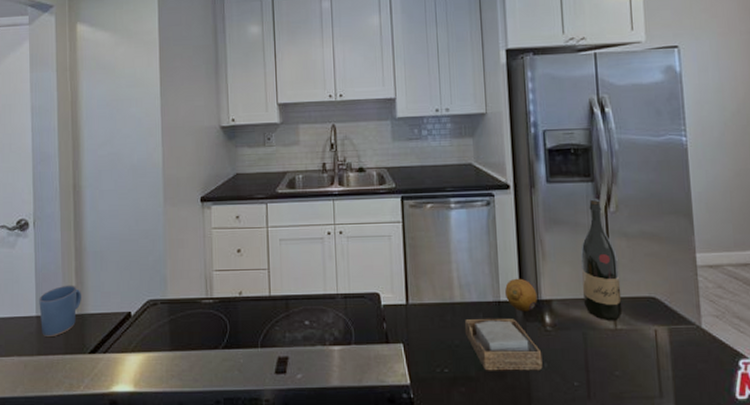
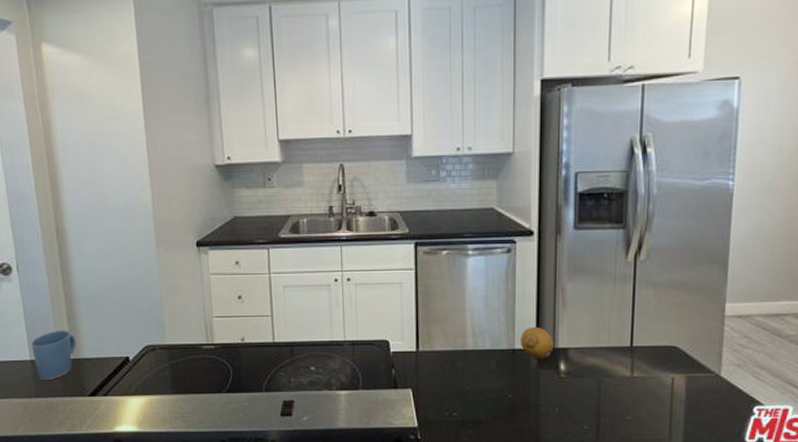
napkin holder: present [464,318,543,371] -> none [476,365,554,415]
wine bottle: present [580,199,623,321] -> none [601,247,643,369]

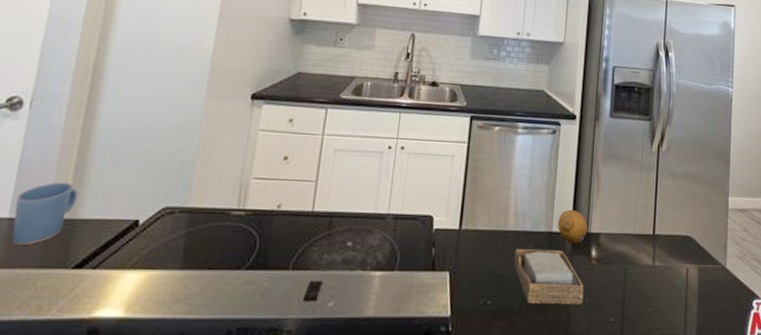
napkin holder: none [476,365,554,415] -> present [513,248,584,305]

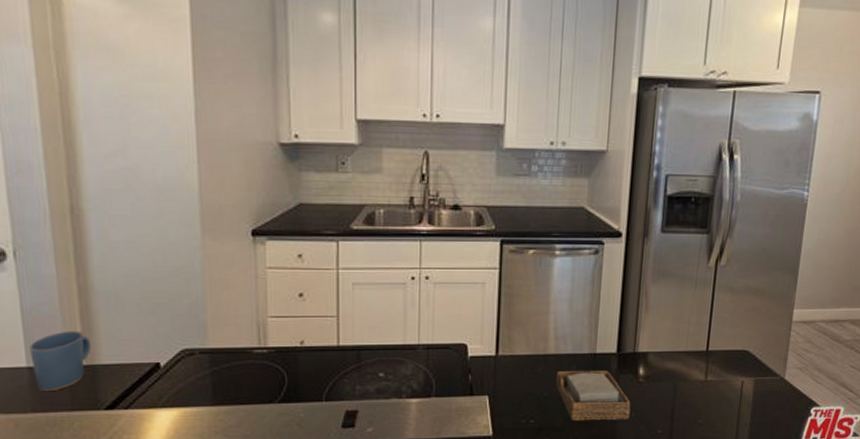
lemon: present [558,209,587,244] -> none [602,330,634,364]

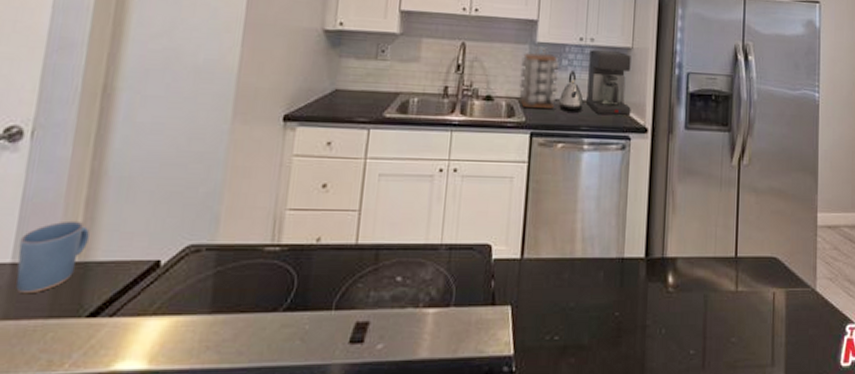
spice rack: none [487,153,528,217] -> present [519,46,559,109]
kettle: none [528,177,555,219] -> present [558,71,584,113]
napkin holder: present [555,370,631,421] -> none [582,277,661,338]
coffee maker: none [557,154,606,220] -> present [585,50,631,115]

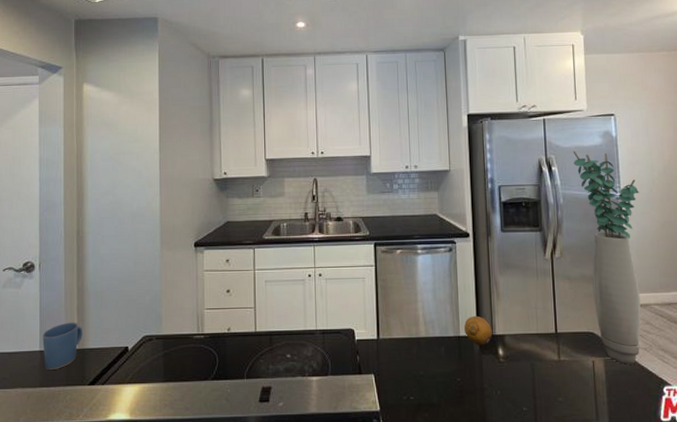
spice rack: present [519,46,559,109] -> none [361,176,392,225]
kettle: present [558,71,584,113] -> none [393,193,414,225]
coffee maker: present [585,50,631,115] -> none [415,174,454,225]
lemon: none [630,232,663,270] -> present [464,315,492,346]
vase: none [772,39,838,298] -> present [573,151,642,365]

